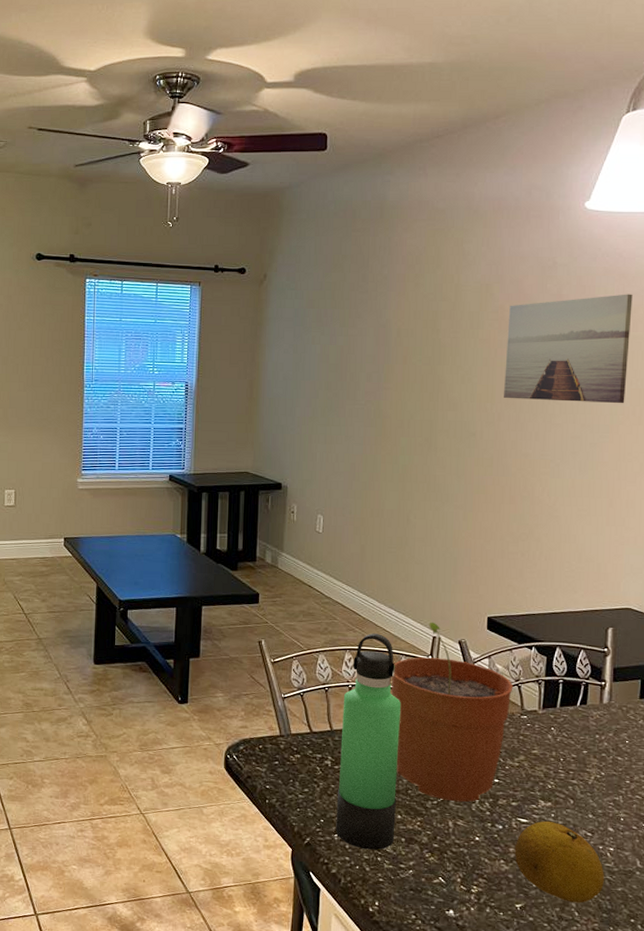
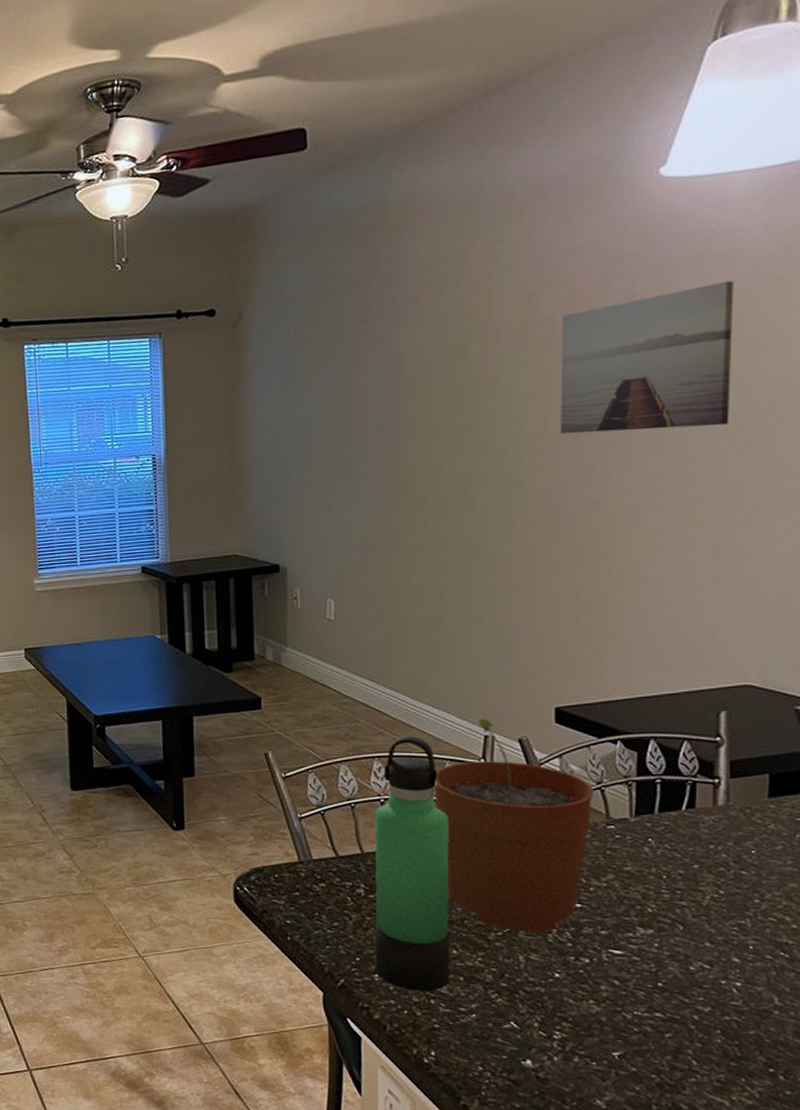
fruit: present [514,821,604,903] -> none [607,952,730,1050]

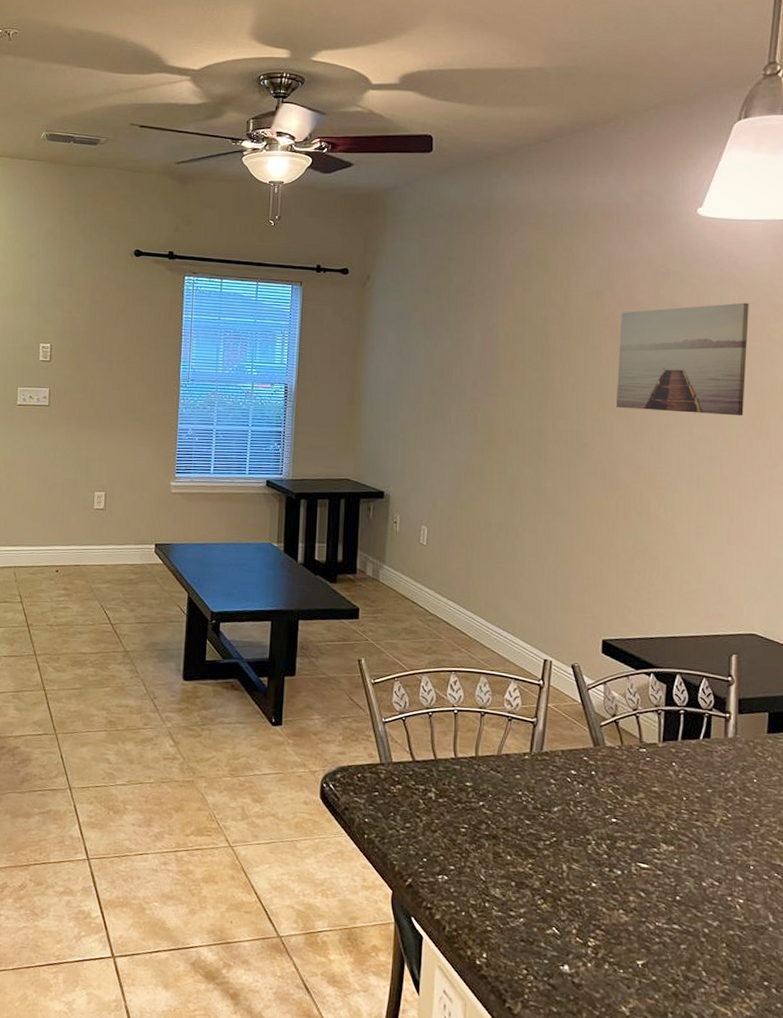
thermos bottle: present [374,736,451,992] -> none [440,654,511,895]
plant pot: present [433,718,595,933] -> none [499,643,631,843]

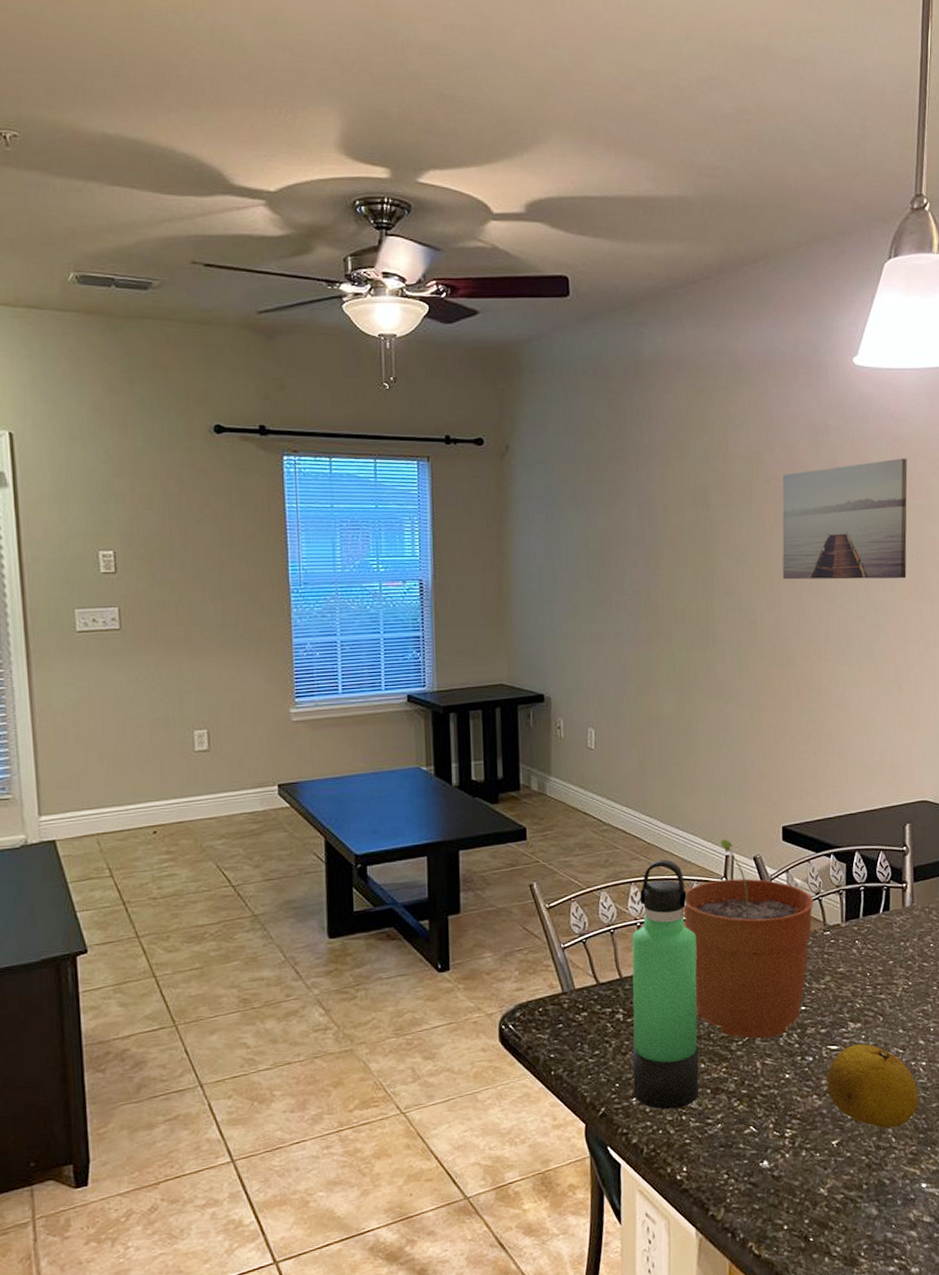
thermos bottle: none [440,654,511,895] -> present [632,859,699,1110]
plant pot: none [499,643,631,843] -> present [683,839,814,1039]
fruit: none [635,867,734,962] -> present [827,1044,919,1129]

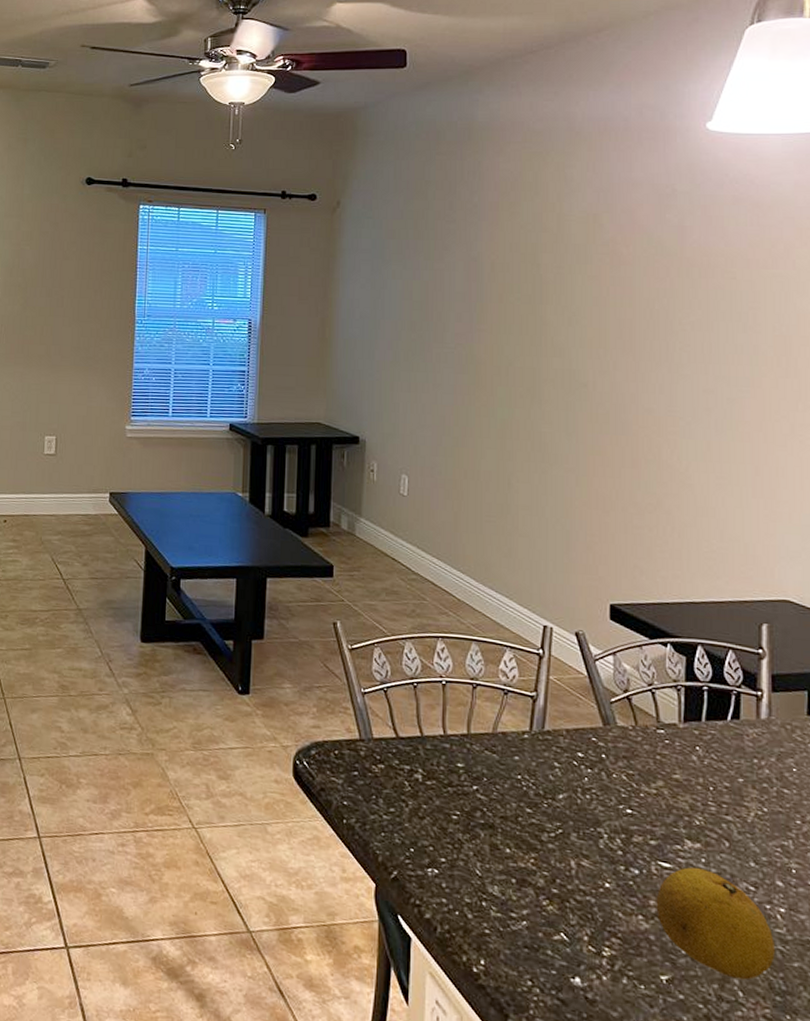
thermos bottle: present [632,859,699,1110] -> none [429,618,507,892]
plant pot: present [683,839,814,1039] -> none [493,607,646,837]
wall art: present [782,458,908,580] -> none [619,225,770,353]

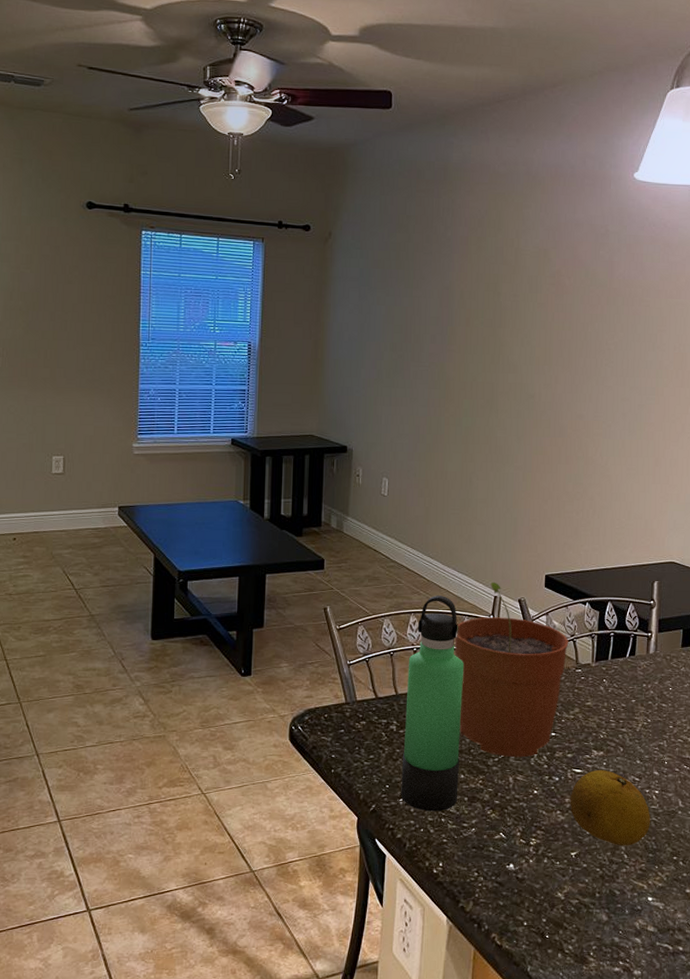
thermos bottle: none [429,618,507,892] -> present [401,595,465,812]
plant pot: none [493,607,646,837] -> present [454,581,569,758]

